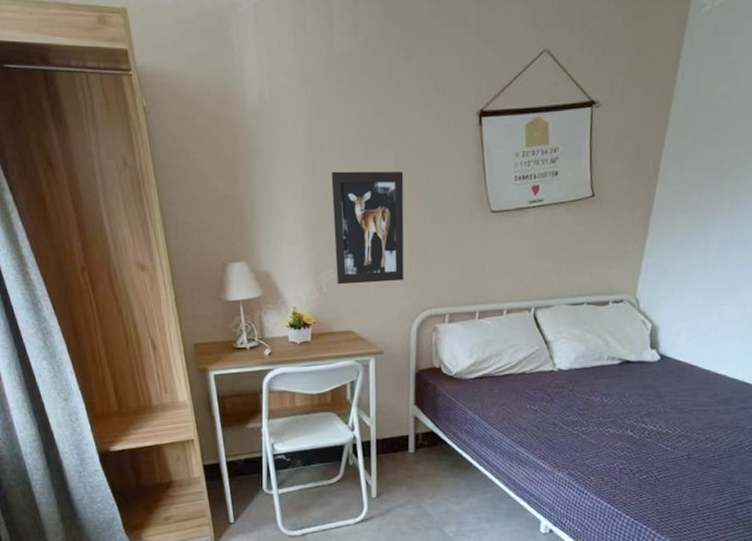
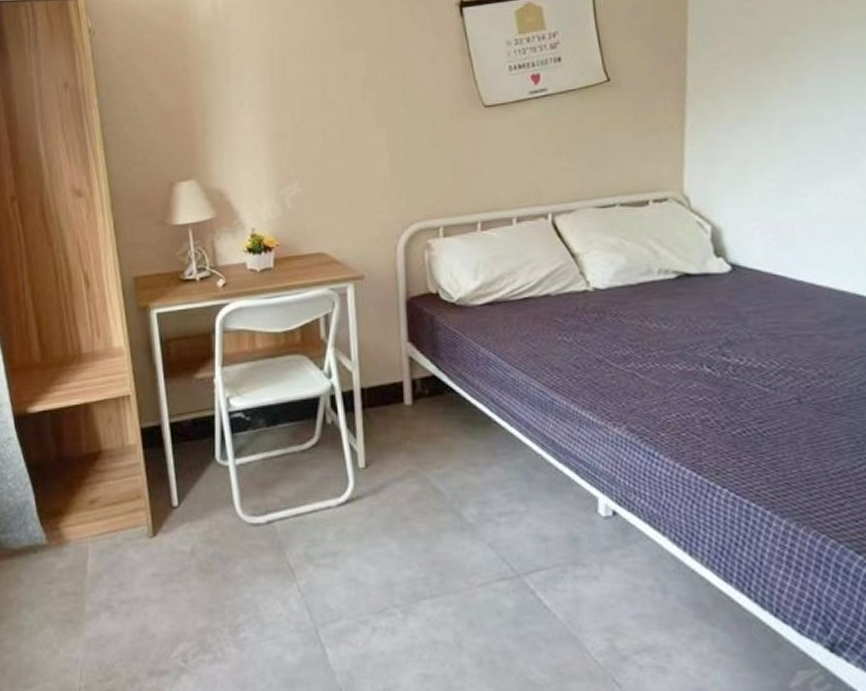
wall art: present [331,171,404,285] -> none [293,71,384,200]

